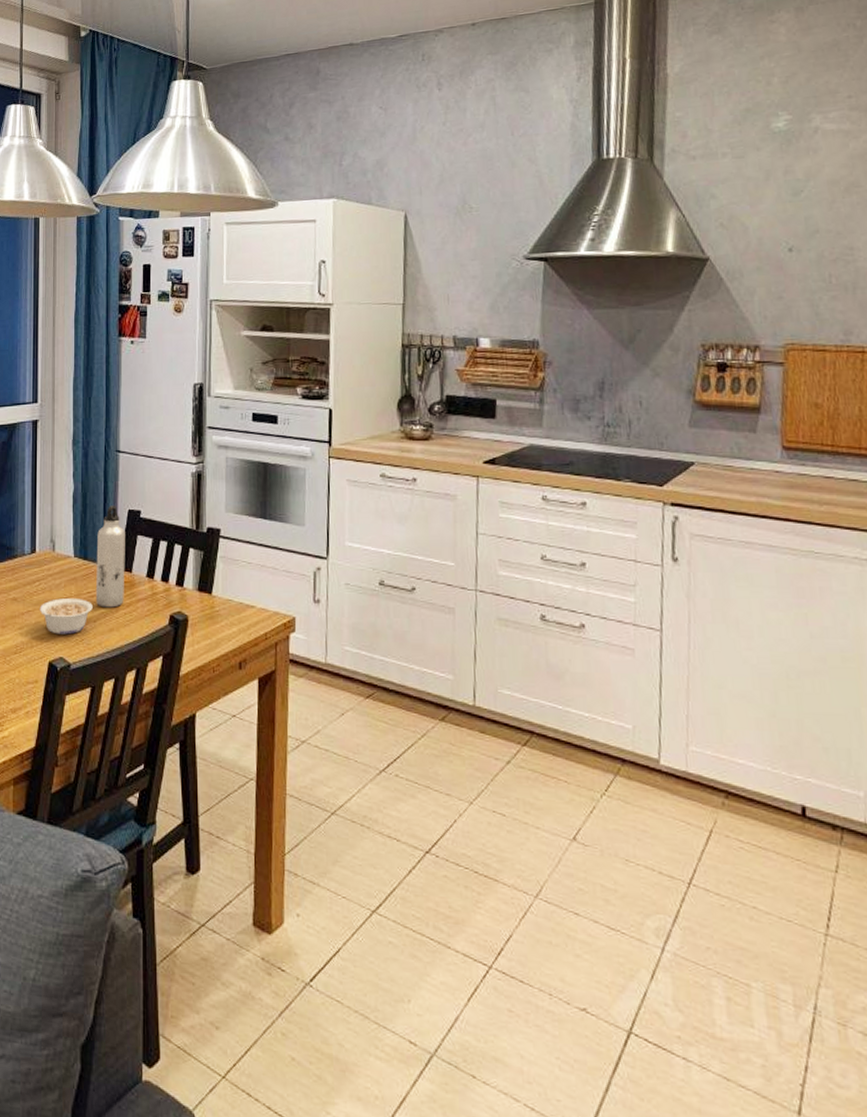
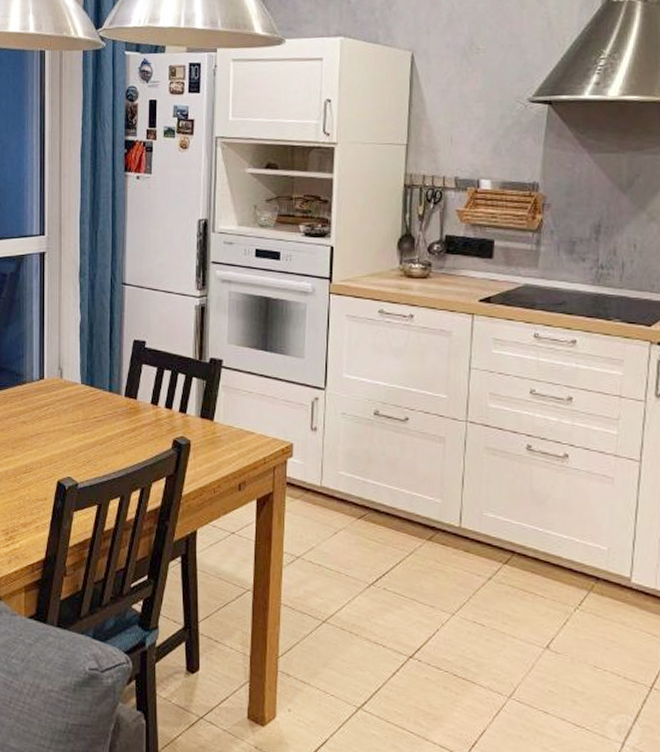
legume: present [39,598,93,635] -> none [48,422,99,456]
water bottle: present [95,506,125,608] -> none [101,336,131,432]

